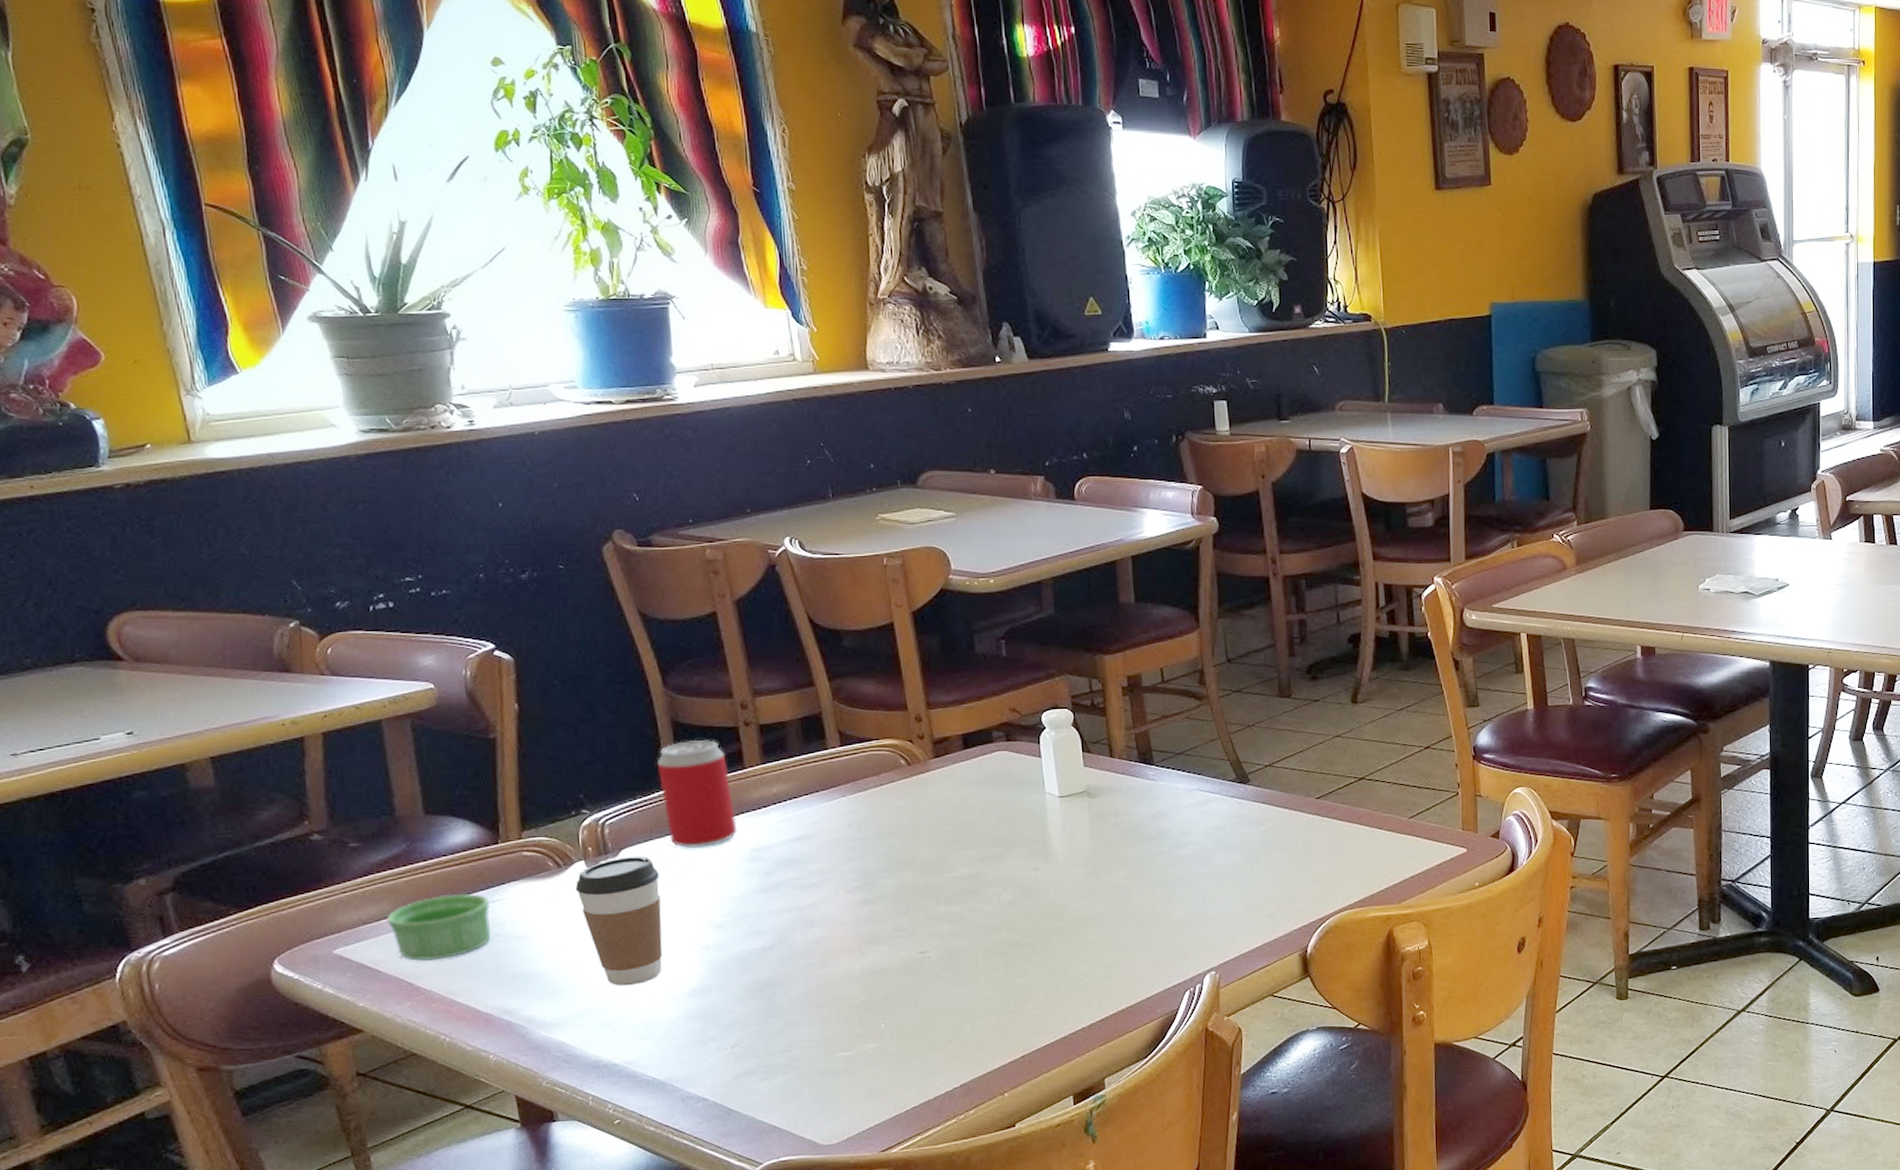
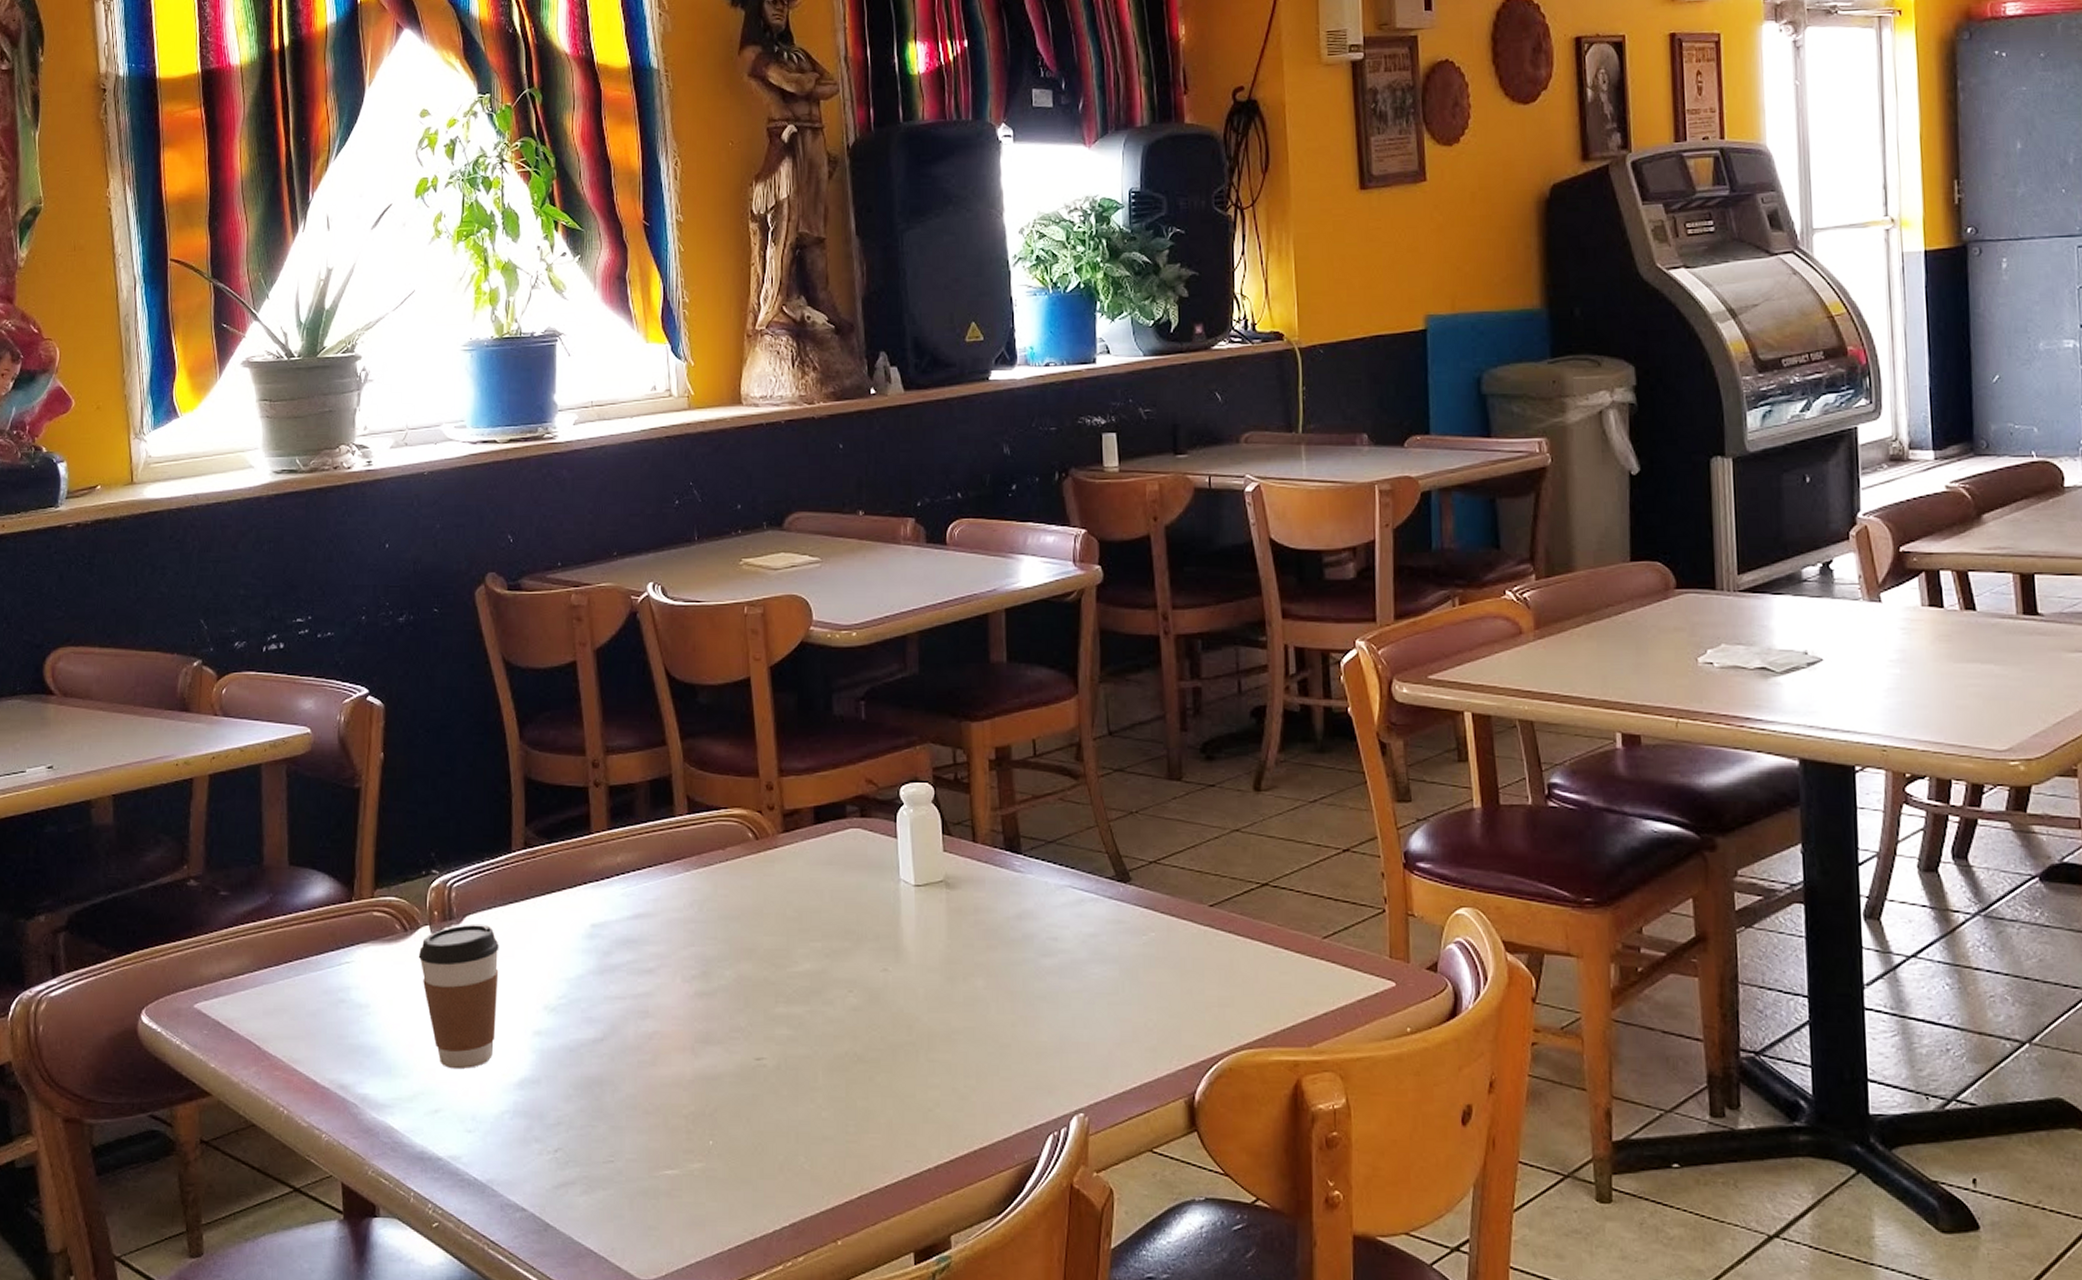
ramekin: present [387,893,491,961] -> none [245,952,338,1023]
beverage can: present [657,739,738,849] -> none [507,799,579,920]

